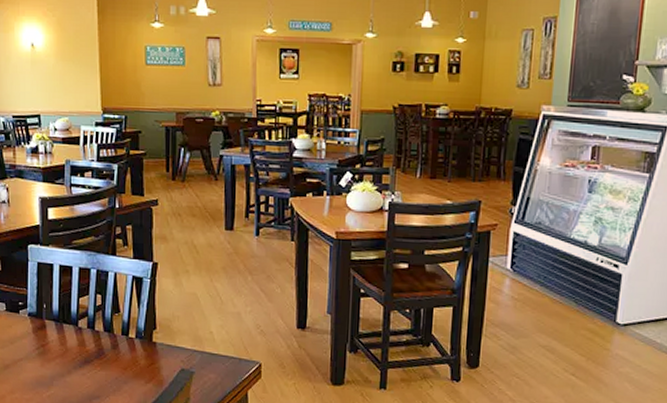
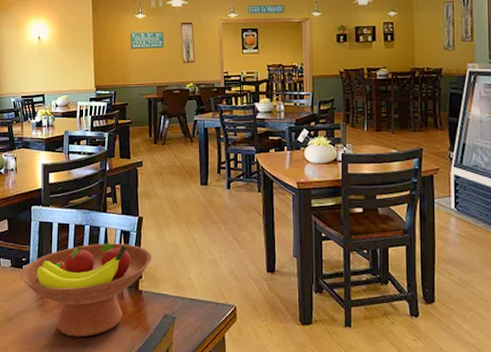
fruit bowl: none [17,289,168,389] -> present [20,243,152,337]

